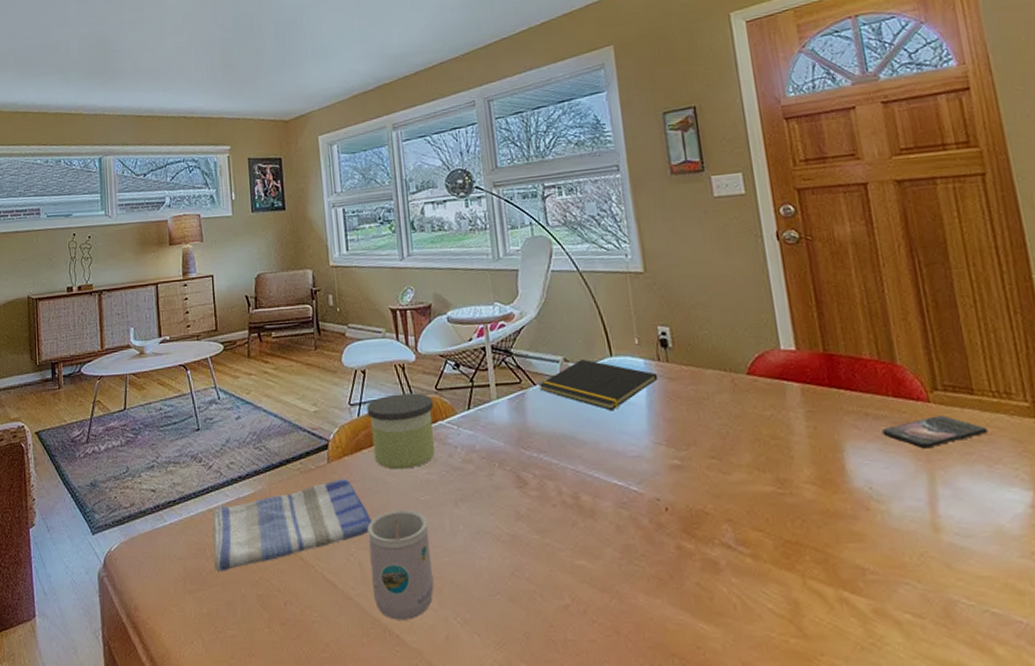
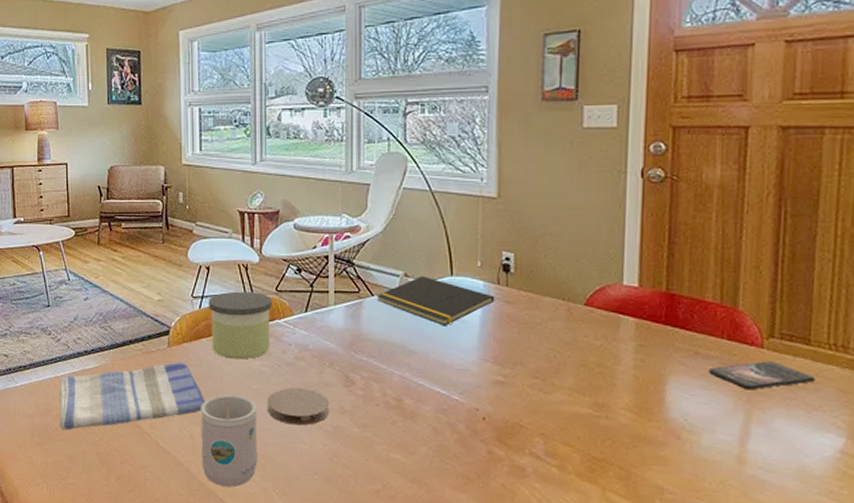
coaster: none [437,494,506,538] -> present [267,387,330,426]

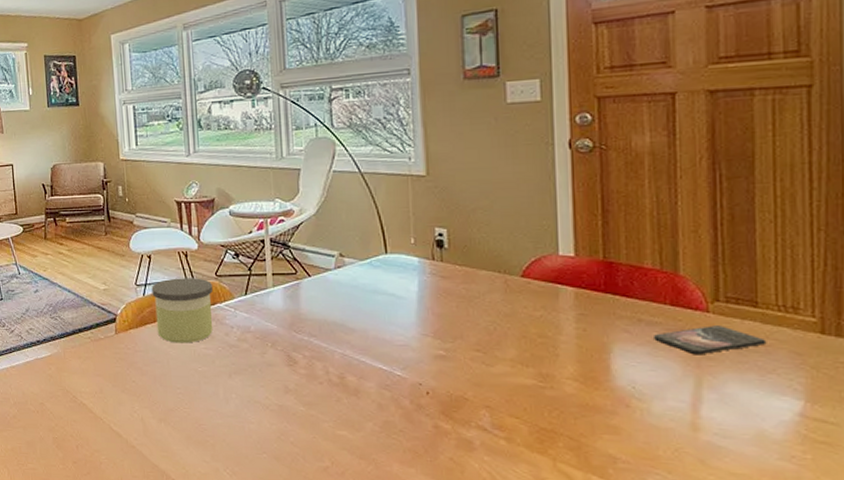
dish towel: present [59,362,205,430] -> none [15,348,153,417]
mug: present [201,394,258,487] -> none [149,377,207,468]
coaster: present [267,387,330,426] -> none [213,368,275,406]
notepad: present [376,276,495,327] -> none [313,255,431,304]

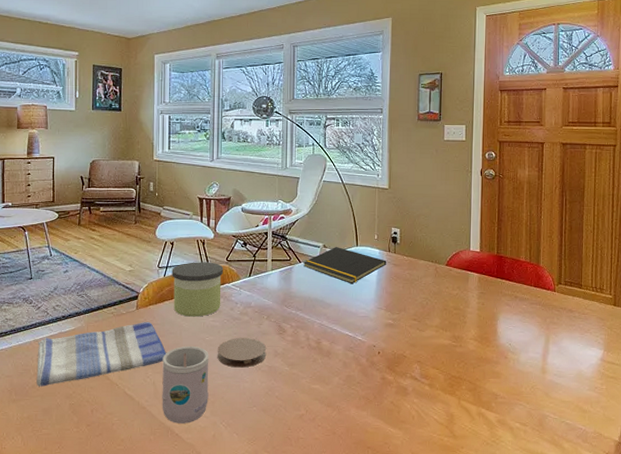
dish towel: none [15,348,153,417] -> present [36,322,166,387]
mug: none [149,377,207,468] -> present [162,345,209,423]
coaster: none [213,368,275,406] -> present [217,337,267,368]
notepad: none [313,255,431,304] -> present [302,247,387,284]
smartphone: present [654,325,767,355] -> none [524,301,585,321]

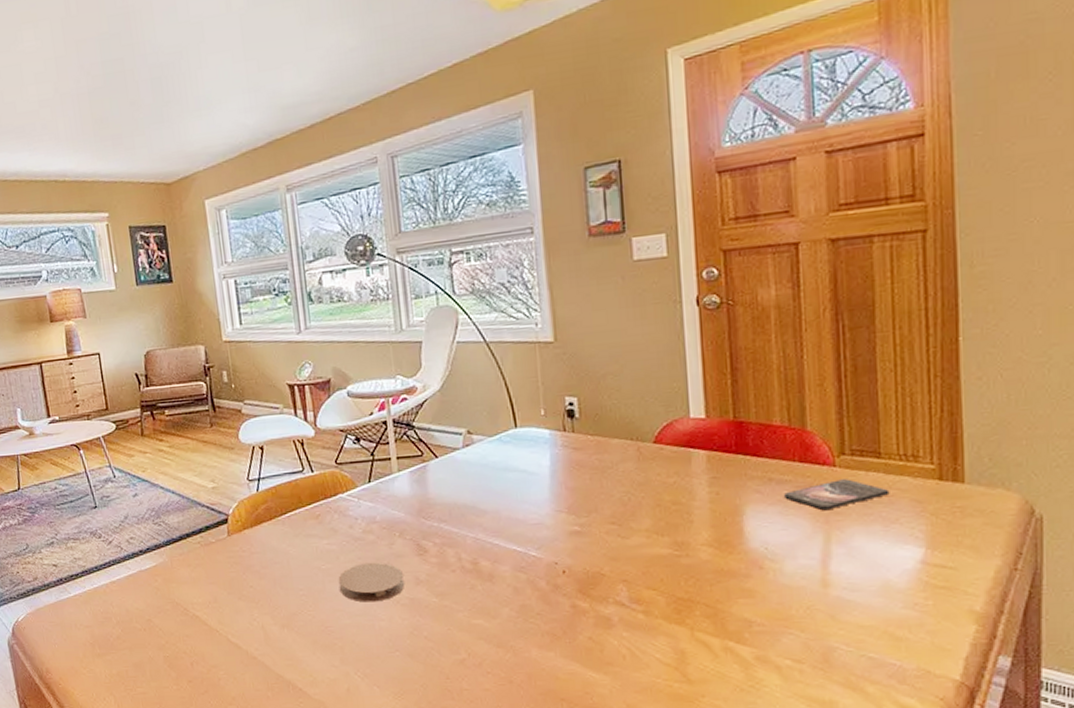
dish towel: present [36,322,166,387] -> none [115,551,273,637]
mug: present [162,345,209,423] -> none [269,577,336,676]
candle: present [172,262,223,317] -> none [265,467,336,541]
notepad: present [302,247,387,284] -> none [440,431,563,481]
smartphone: none [524,301,585,321] -> present [784,479,890,511]

